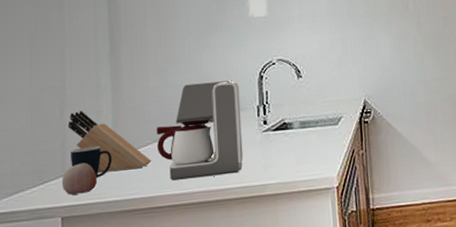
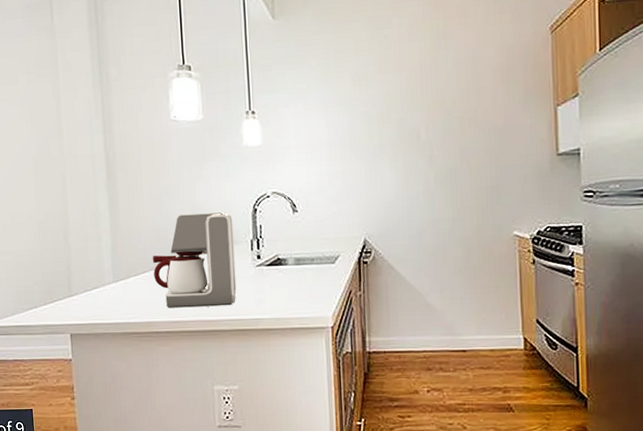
apple: present [61,162,97,195] -> none [68,285,100,314]
knife block: present [67,111,152,172] -> none [71,236,149,295]
mug: present [71,146,112,179] -> none [75,270,113,301]

